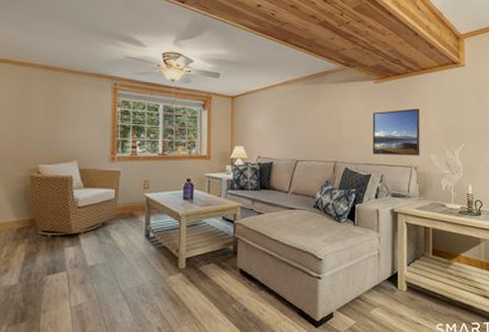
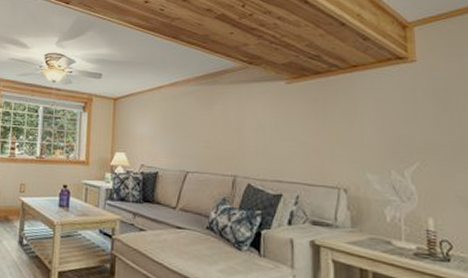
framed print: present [372,108,420,156] -> none [283,114,352,175]

